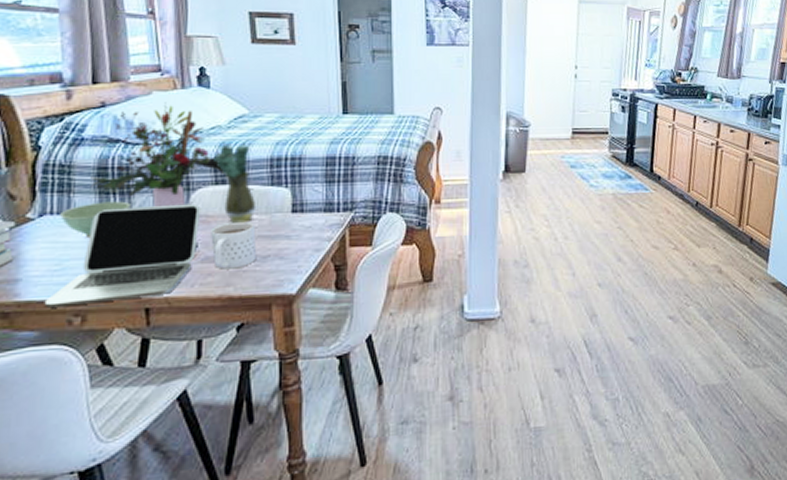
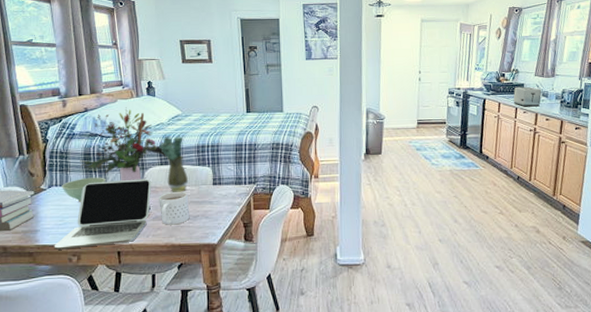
toaster: none [691,89,726,115] -> present [513,86,542,107]

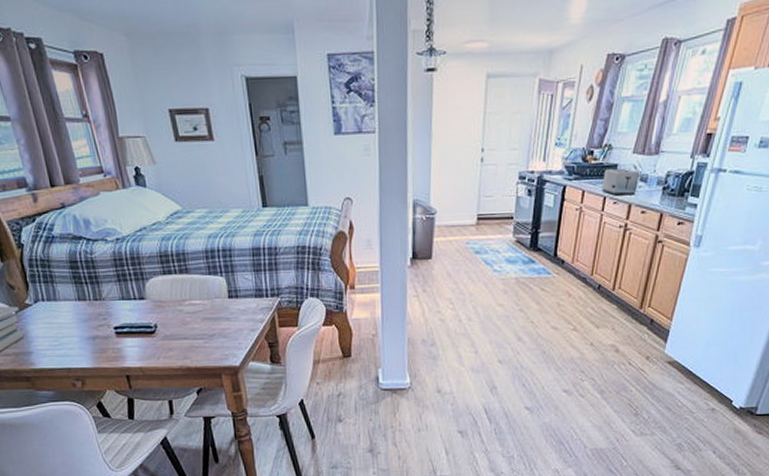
laptop: present [54,178,151,250] -> none [52,291,157,374]
bowl: present [62,177,106,203] -> none [49,289,101,321]
bouquet: present [80,107,166,182] -> none [66,201,169,295]
vase: present [159,135,189,192] -> none [159,236,200,307]
mug: present [159,191,190,225] -> none [166,305,205,346]

